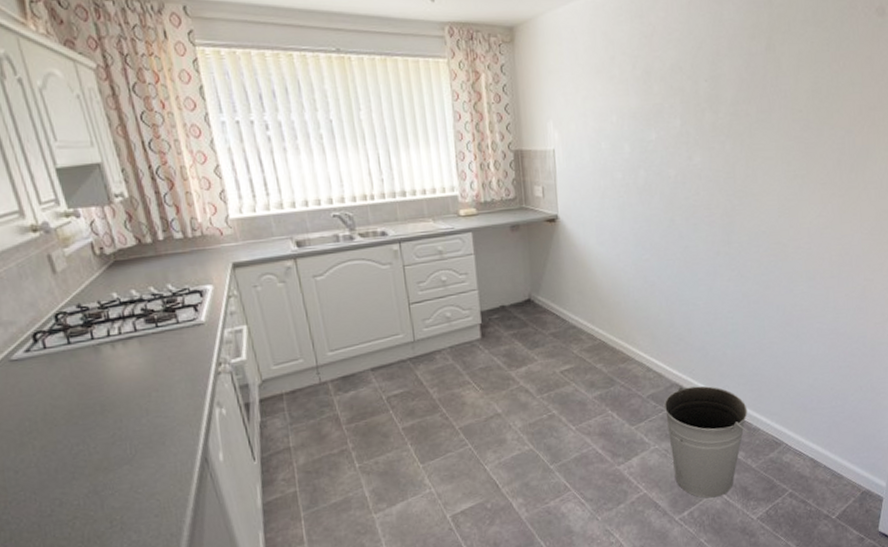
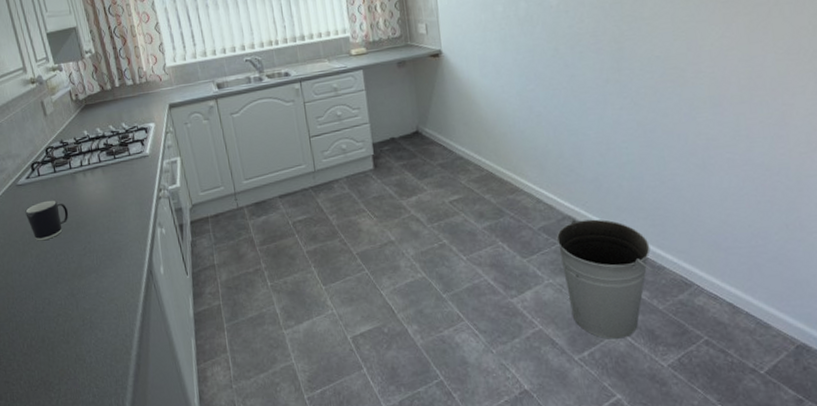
mug: none [22,377,90,429] -> present [24,199,69,241]

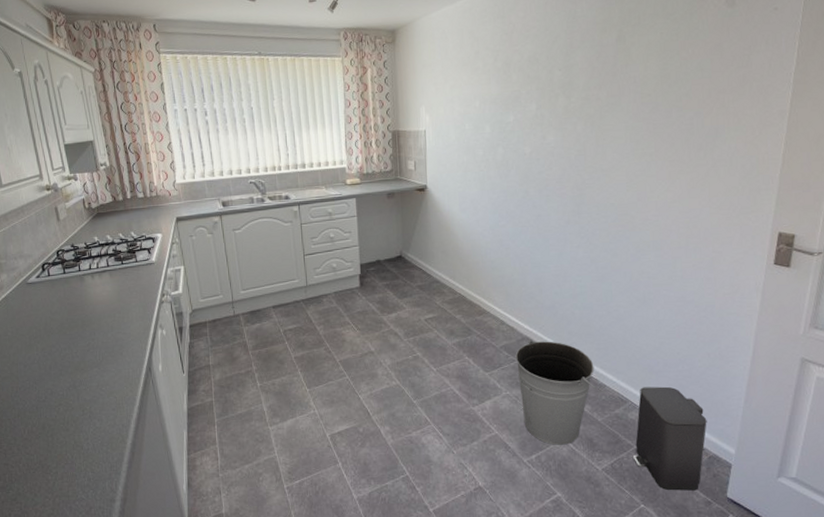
mug: present [24,199,69,241] -> none [33,298,75,336]
pedal bin: none [703,265,791,388] -> present [632,386,707,491]

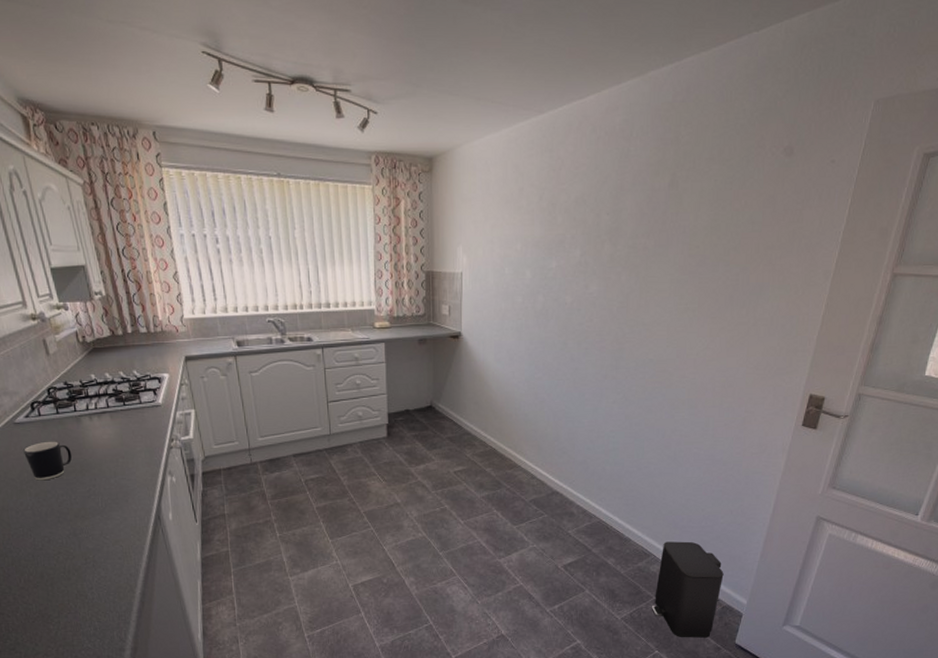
mug: none [33,298,75,336] -> present [22,441,72,481]
bucket: present [515,339,597,445] -> none [544,494,622,596]

